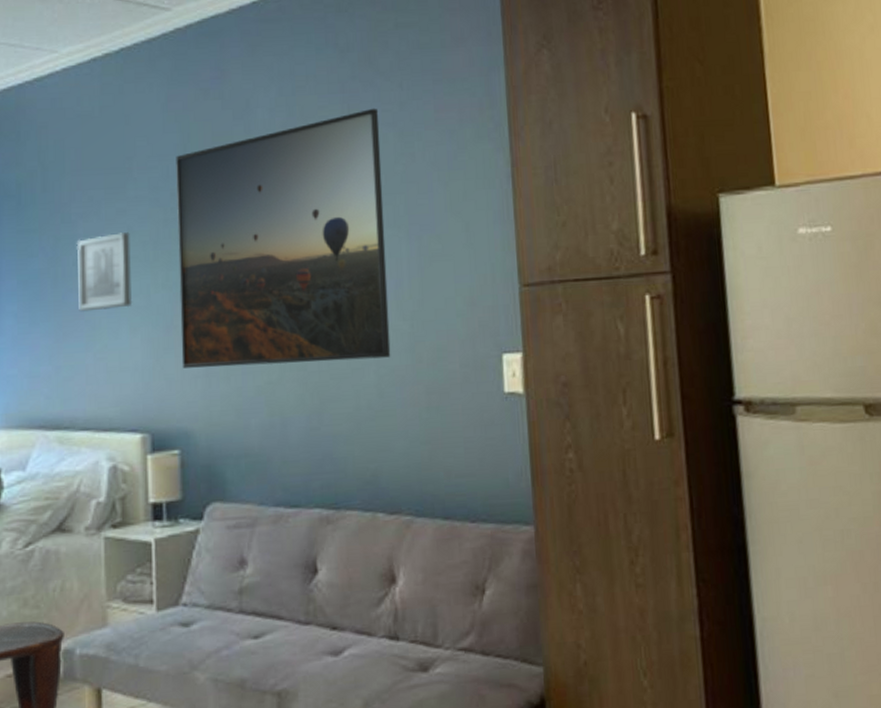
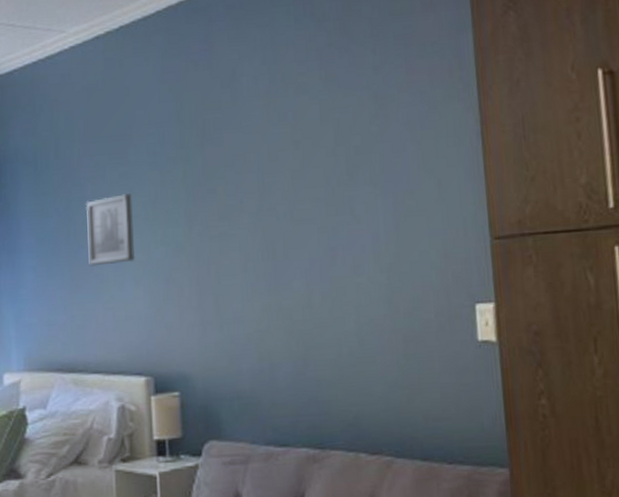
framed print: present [176,108,391,368] -> none [170,73,370,317]

